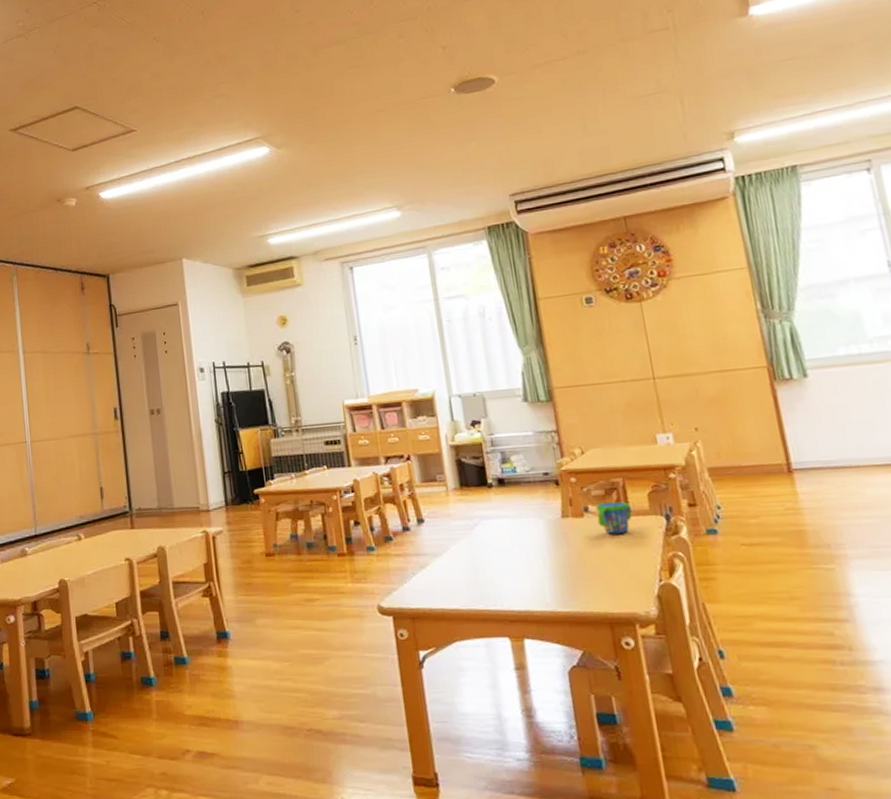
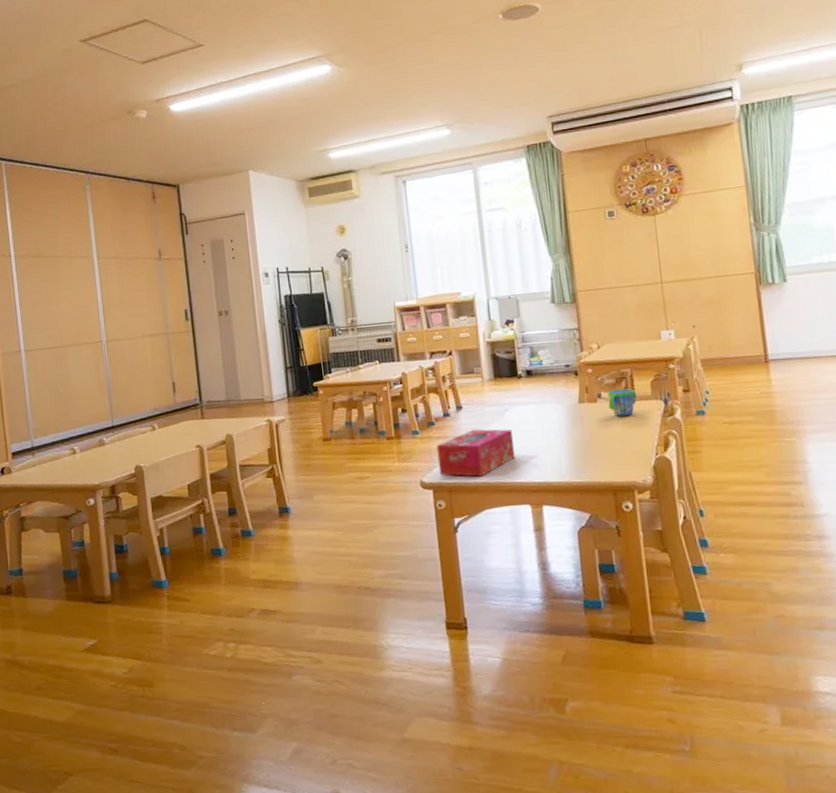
tissue box: none [395,546,489,602] -> present [436,429,516,477]

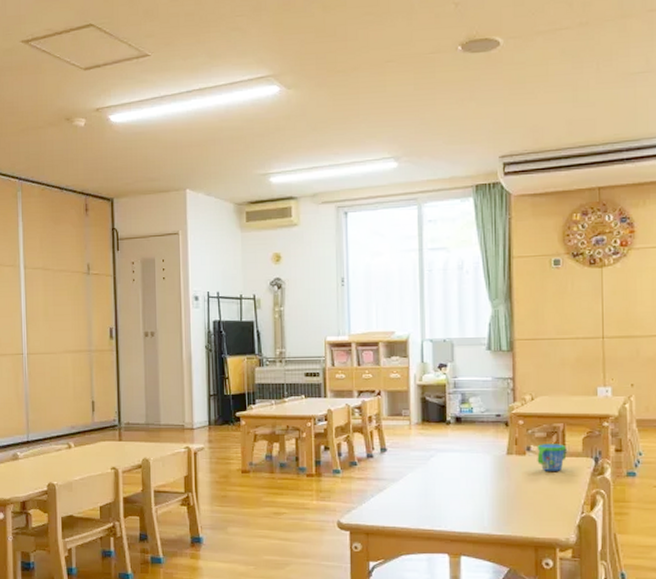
tissue box: present [436,429,516,477] -> none [357,474,437,521]

